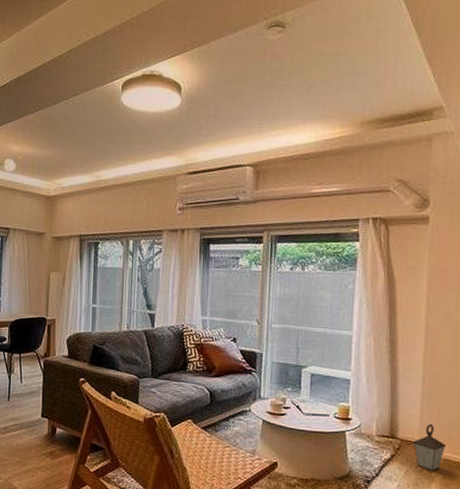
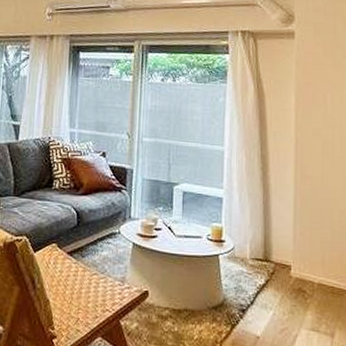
lantern: present [412,423,446,471] -> none [286,245,320,297]

